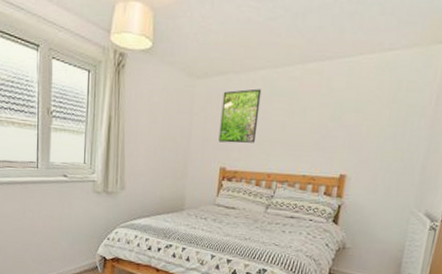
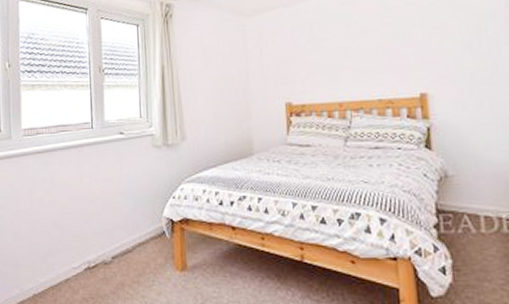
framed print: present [218,88,262,144] -> none [275,17,319,77]

